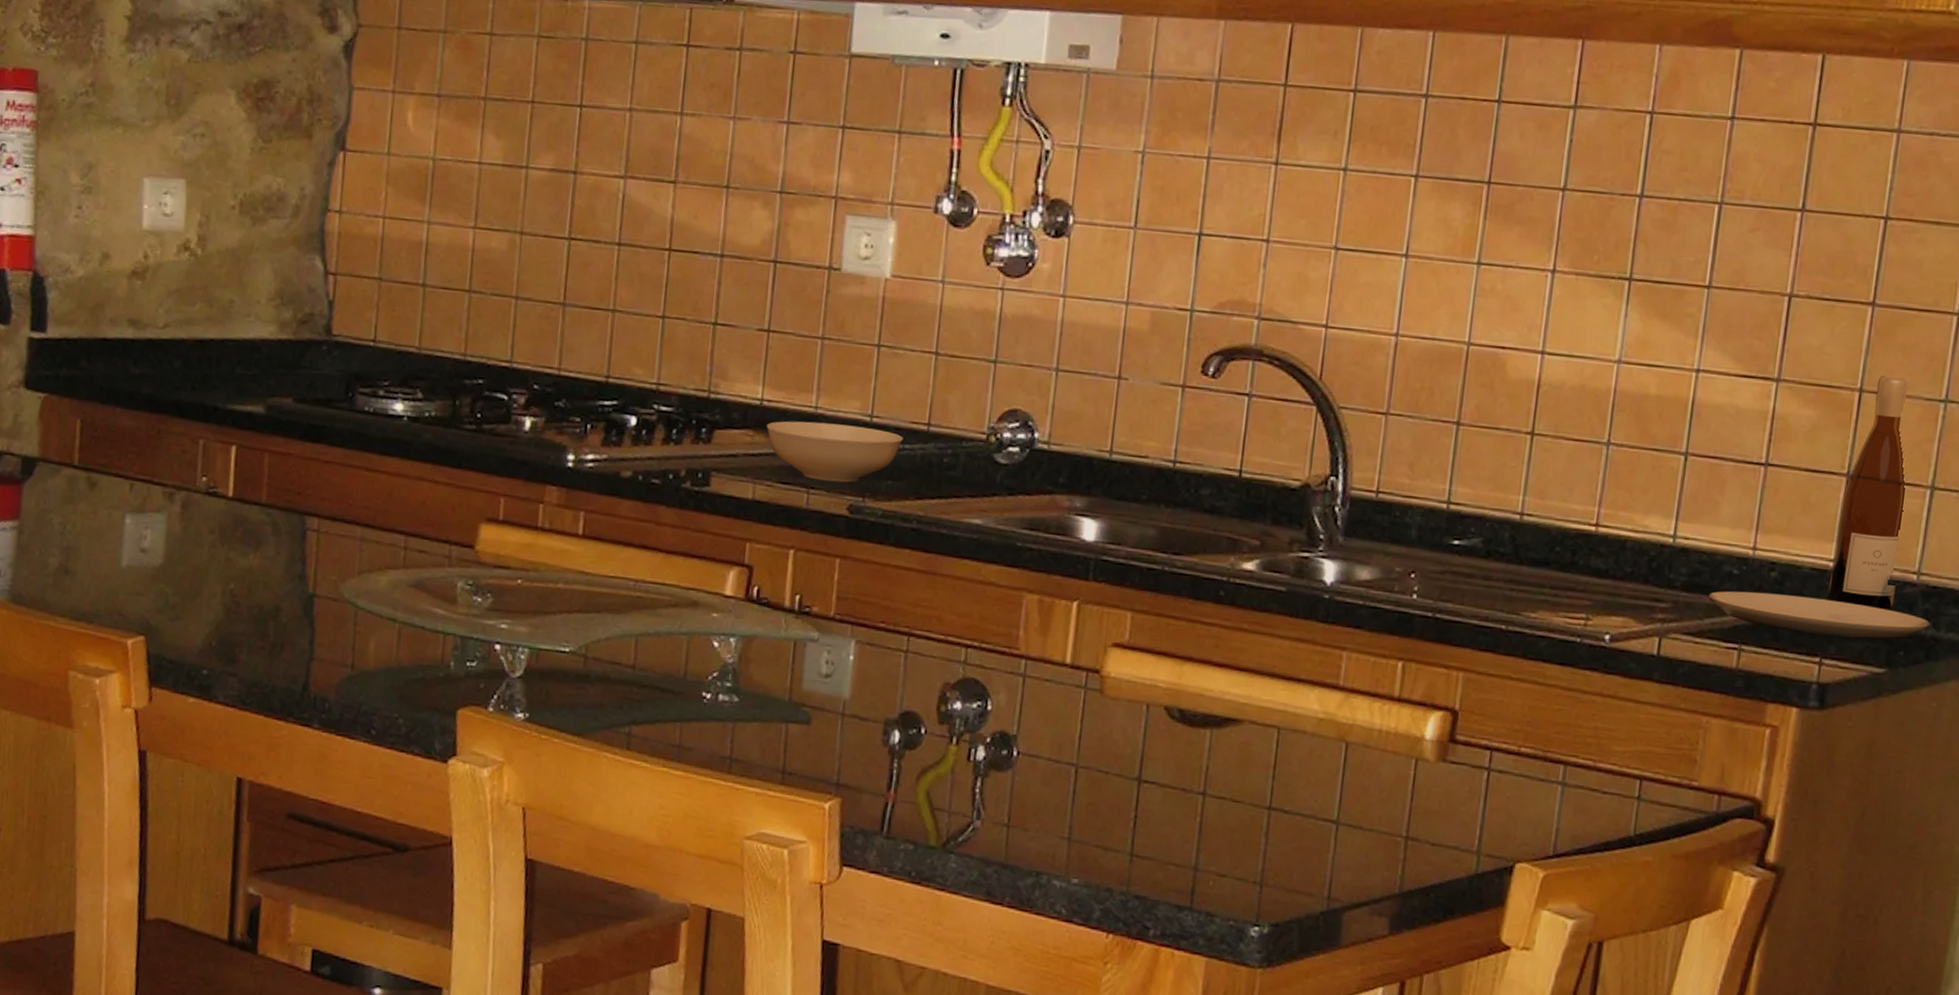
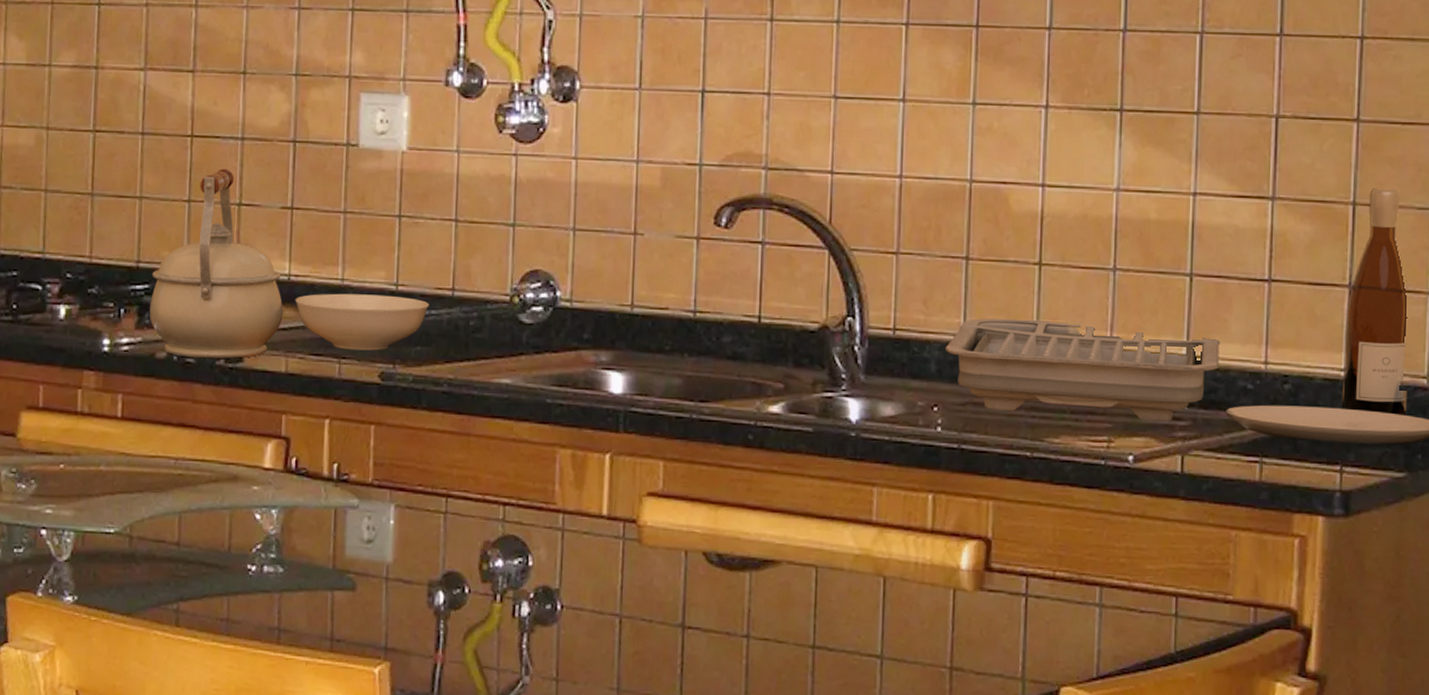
kettle: none [616,285,754,483] -> present [149,168,283,359]
dish rack: none [1427,485,1709,602] -> present [945,318,1220,421]

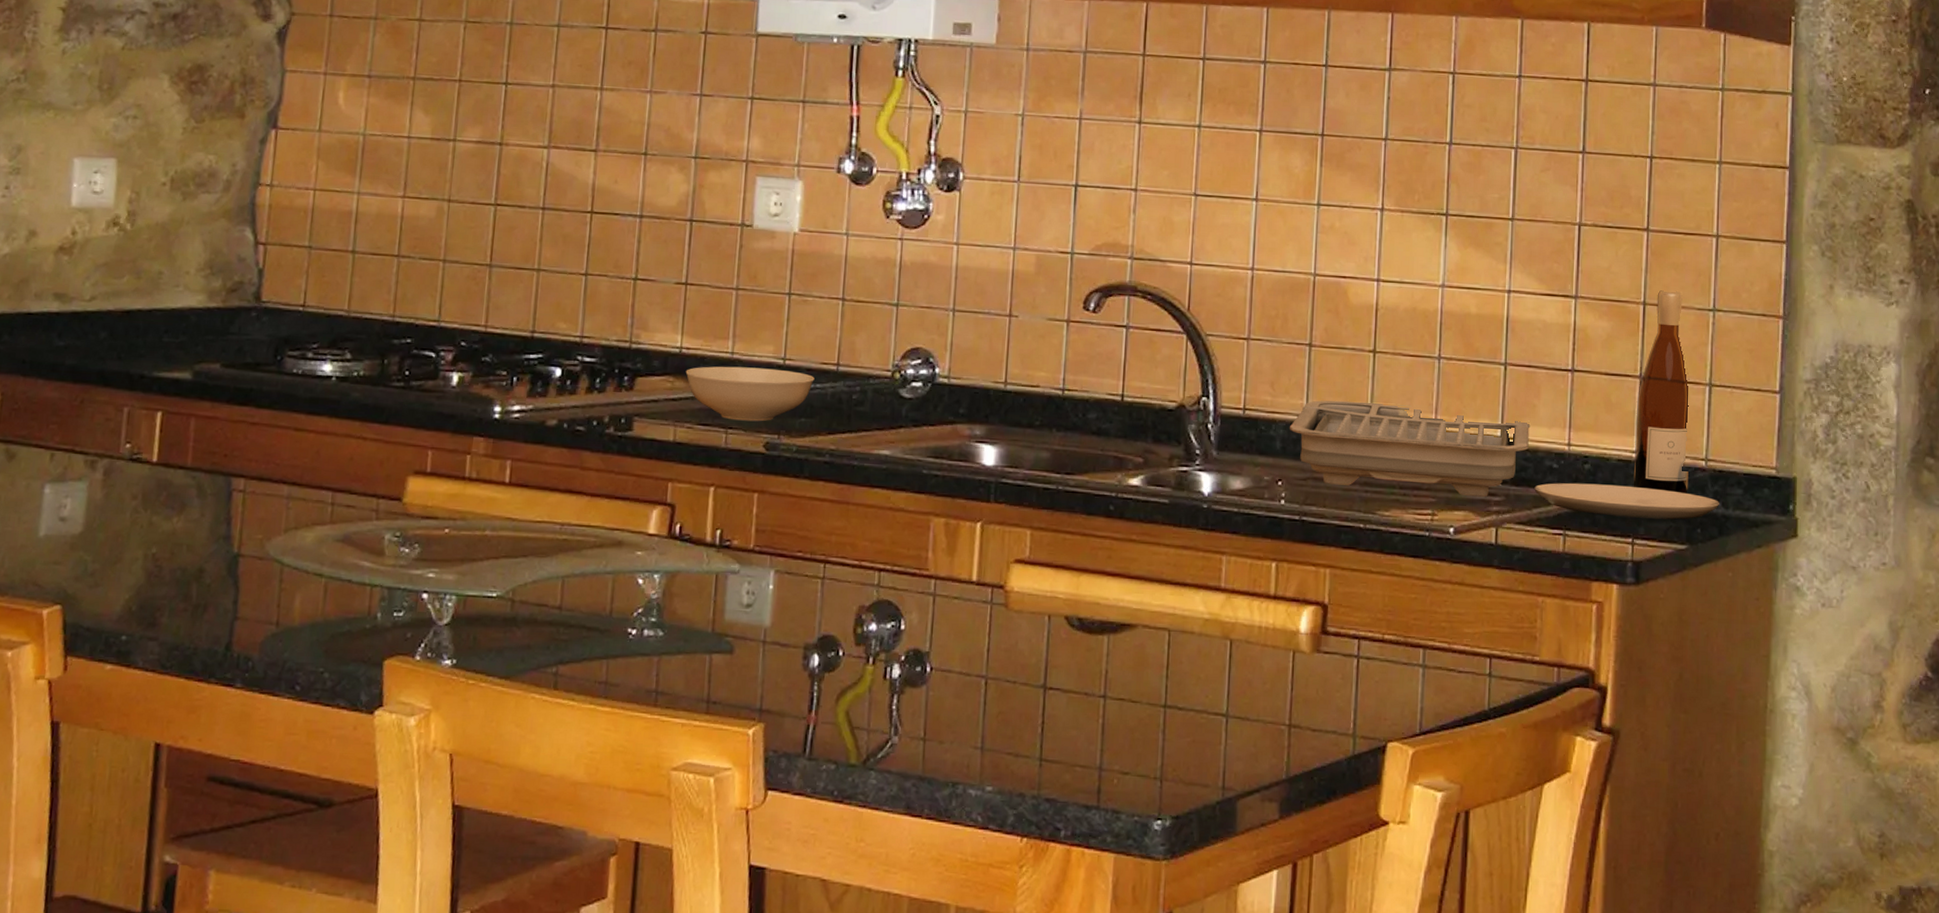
kettle: present [149,168,283,359] -> none [541,244,674,428]

